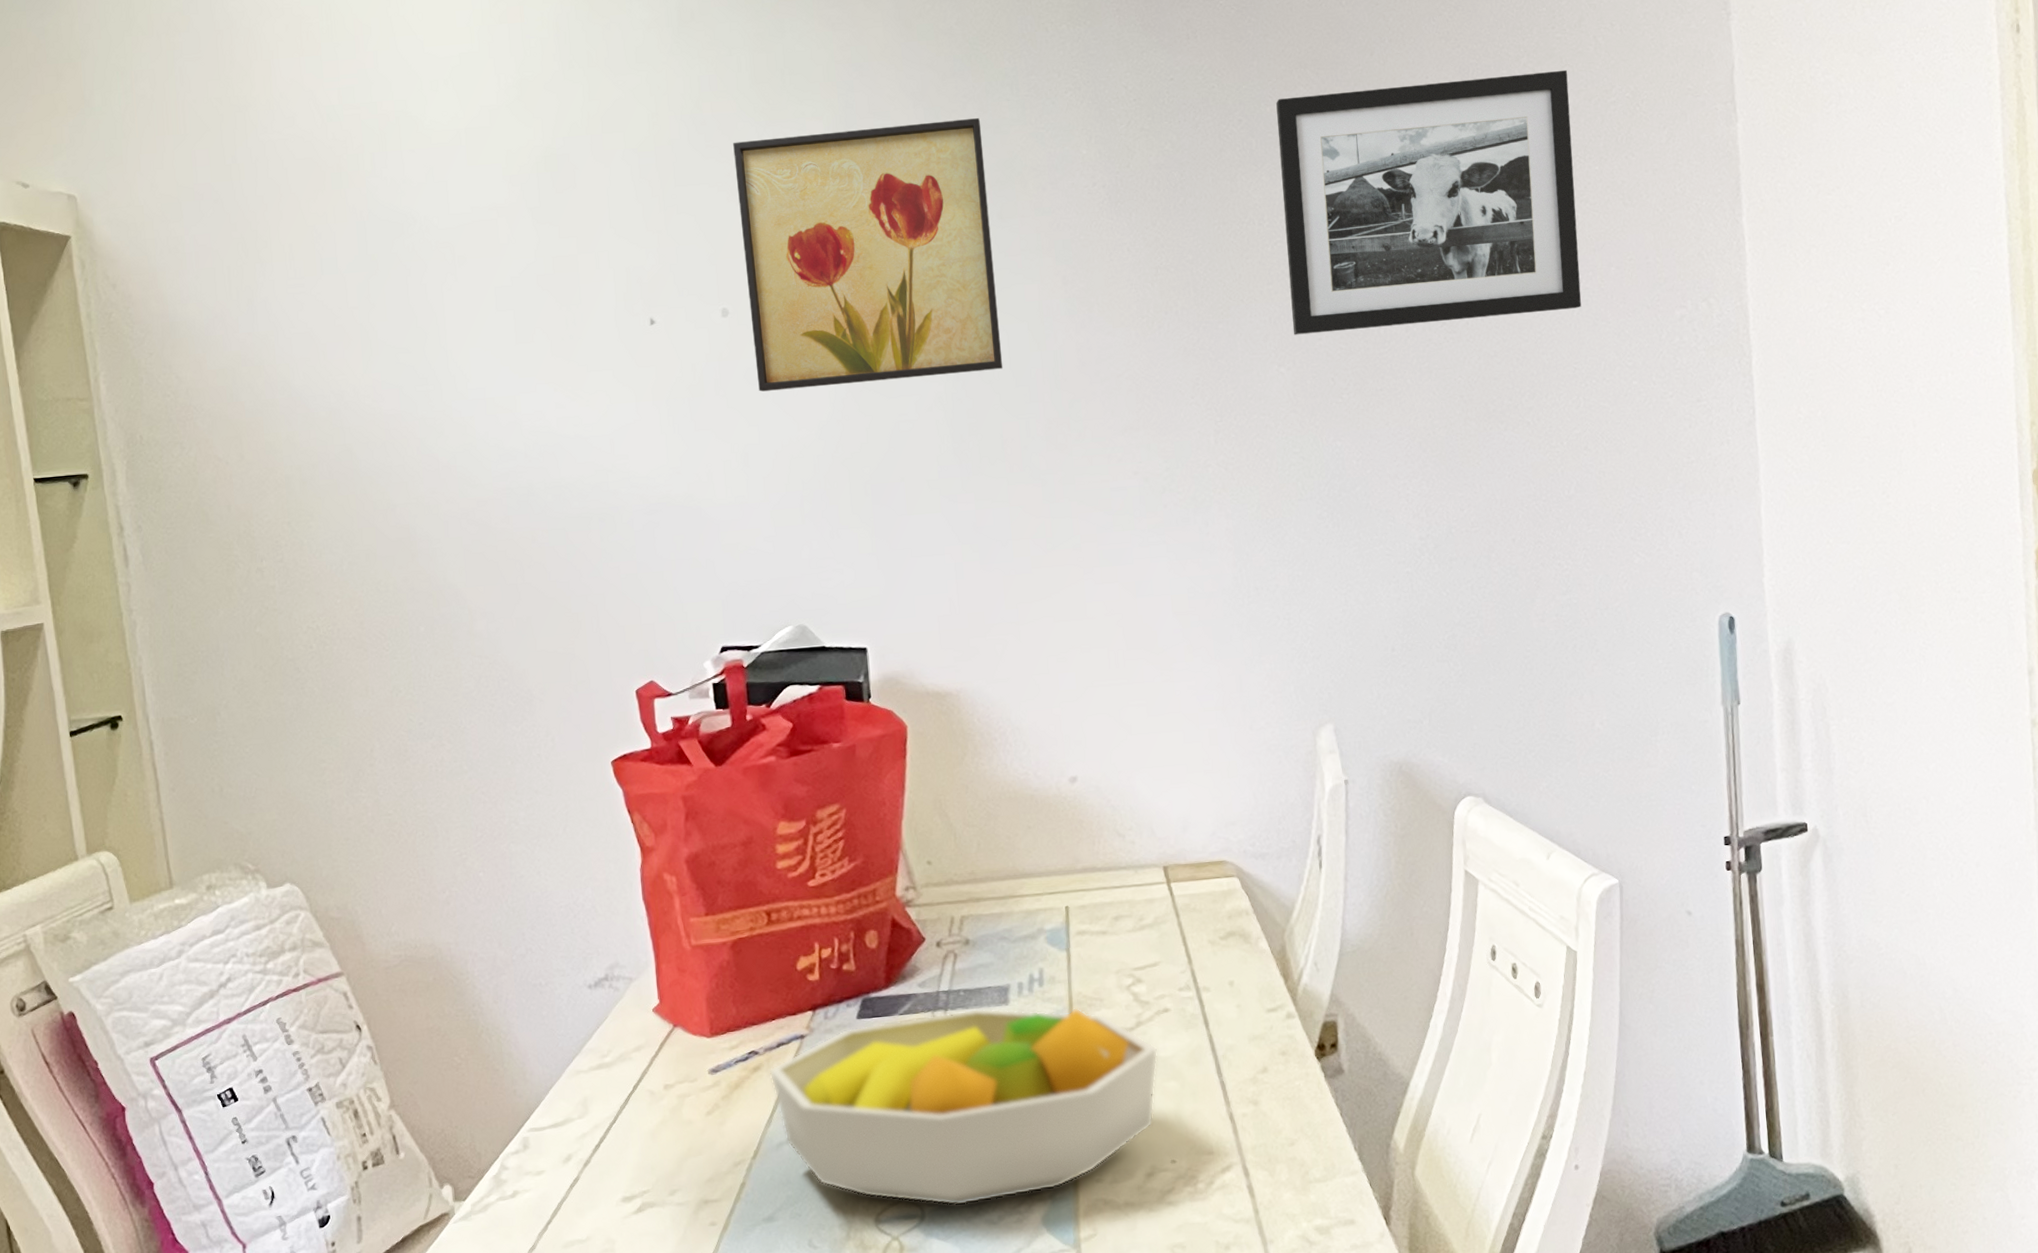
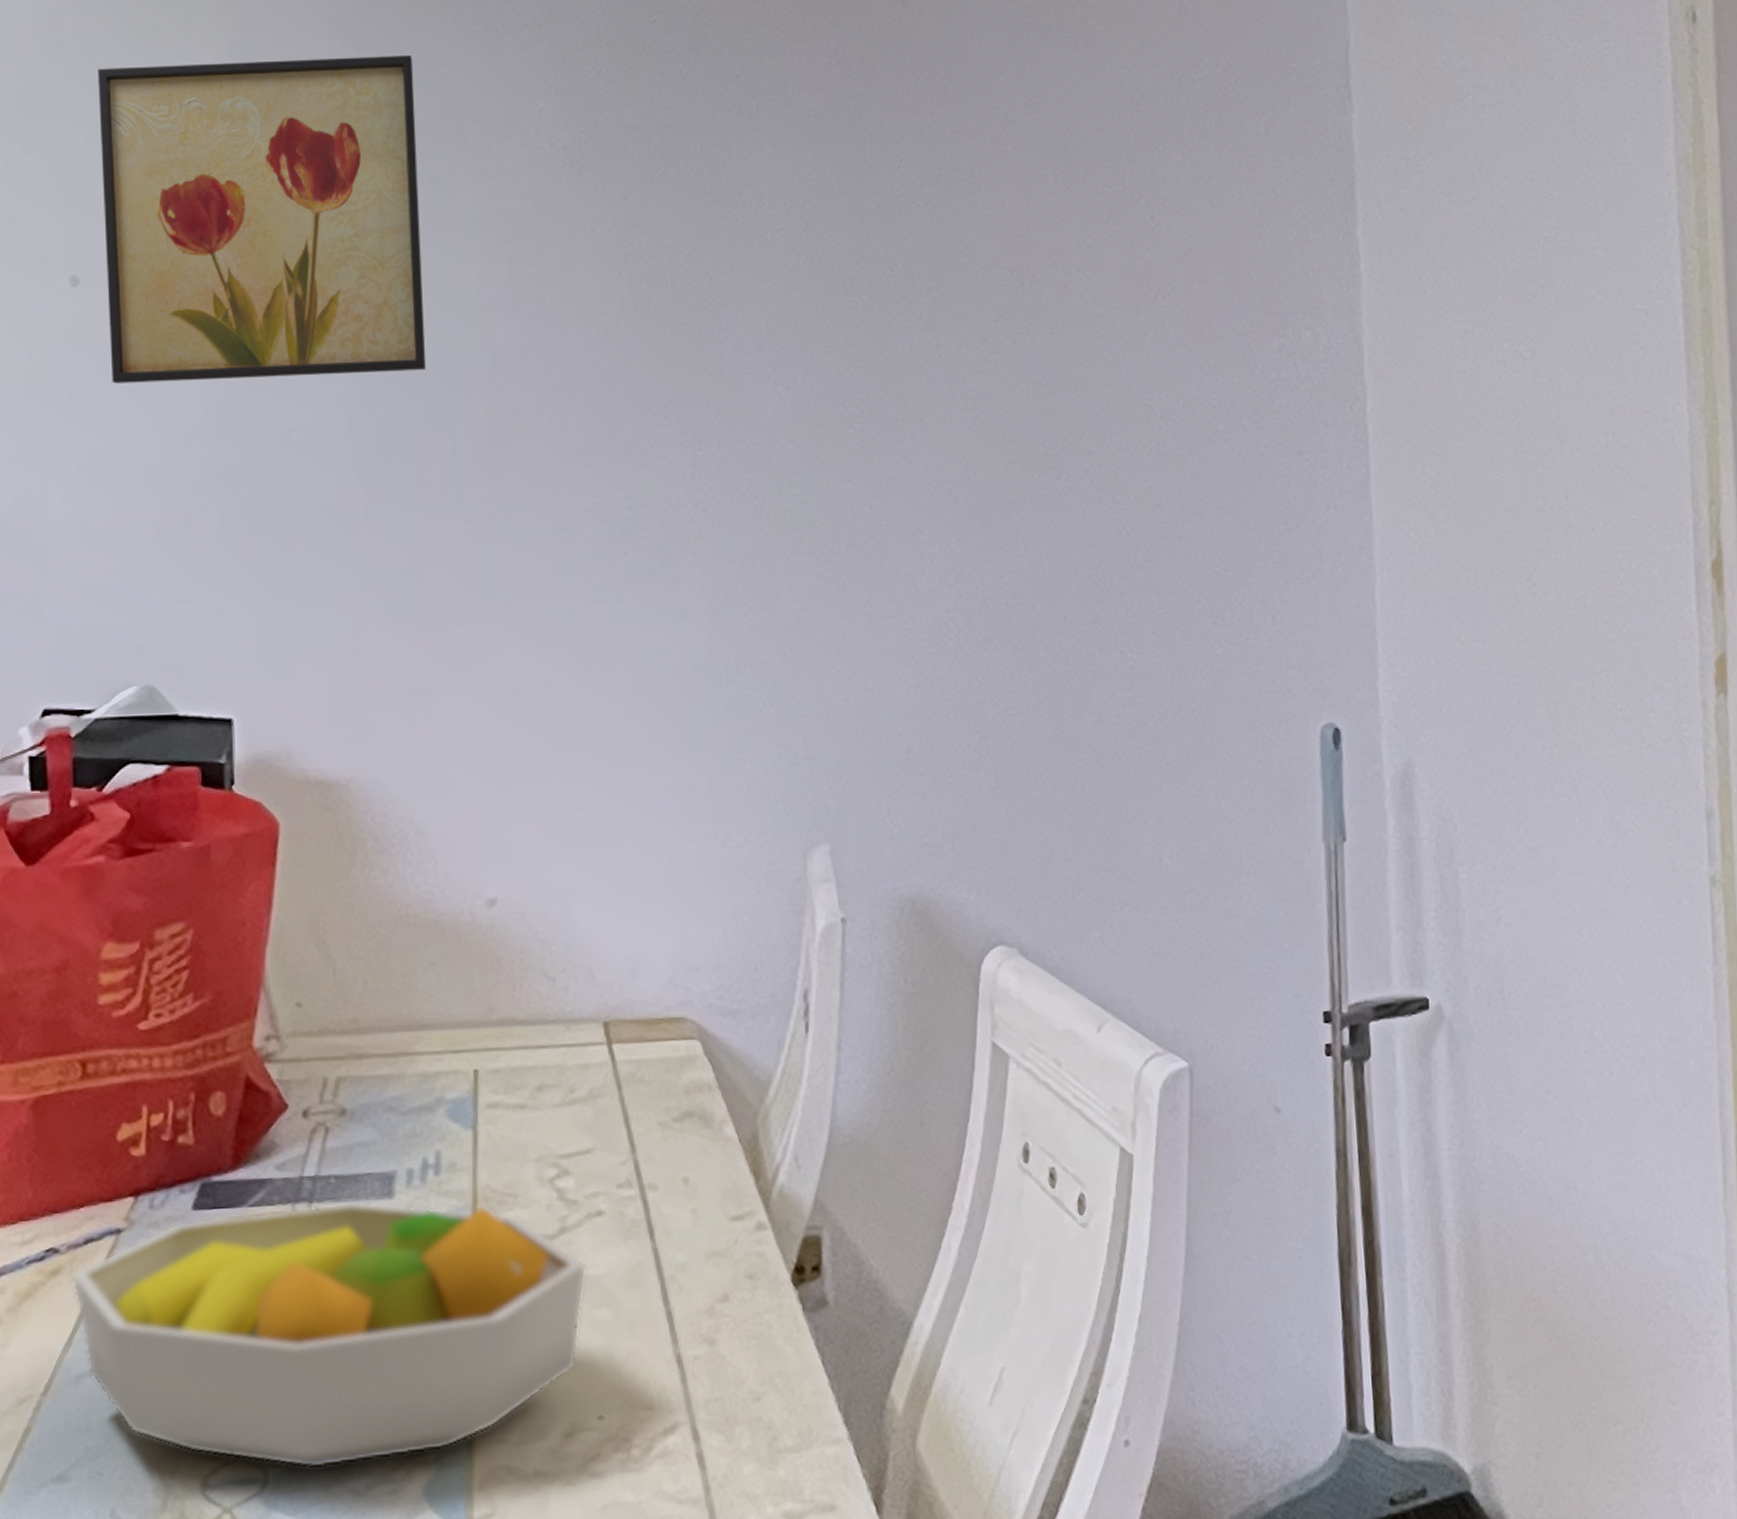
picture frame: present [1276,69,1581,335] -> none [784,36,1157,346]

